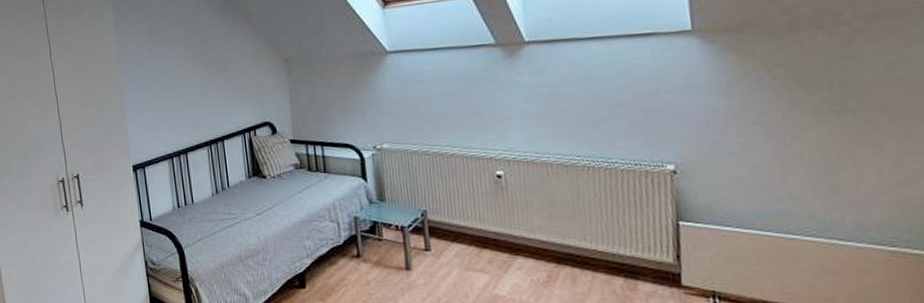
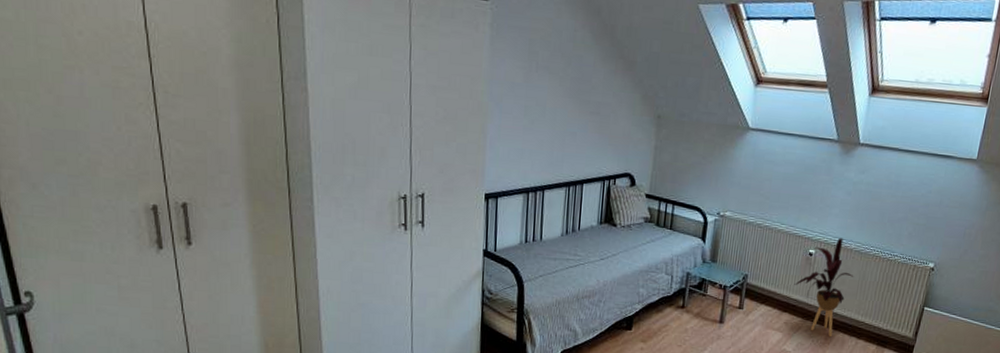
house plant: none [487,151,565,274] -> present [794,237,854,337]

